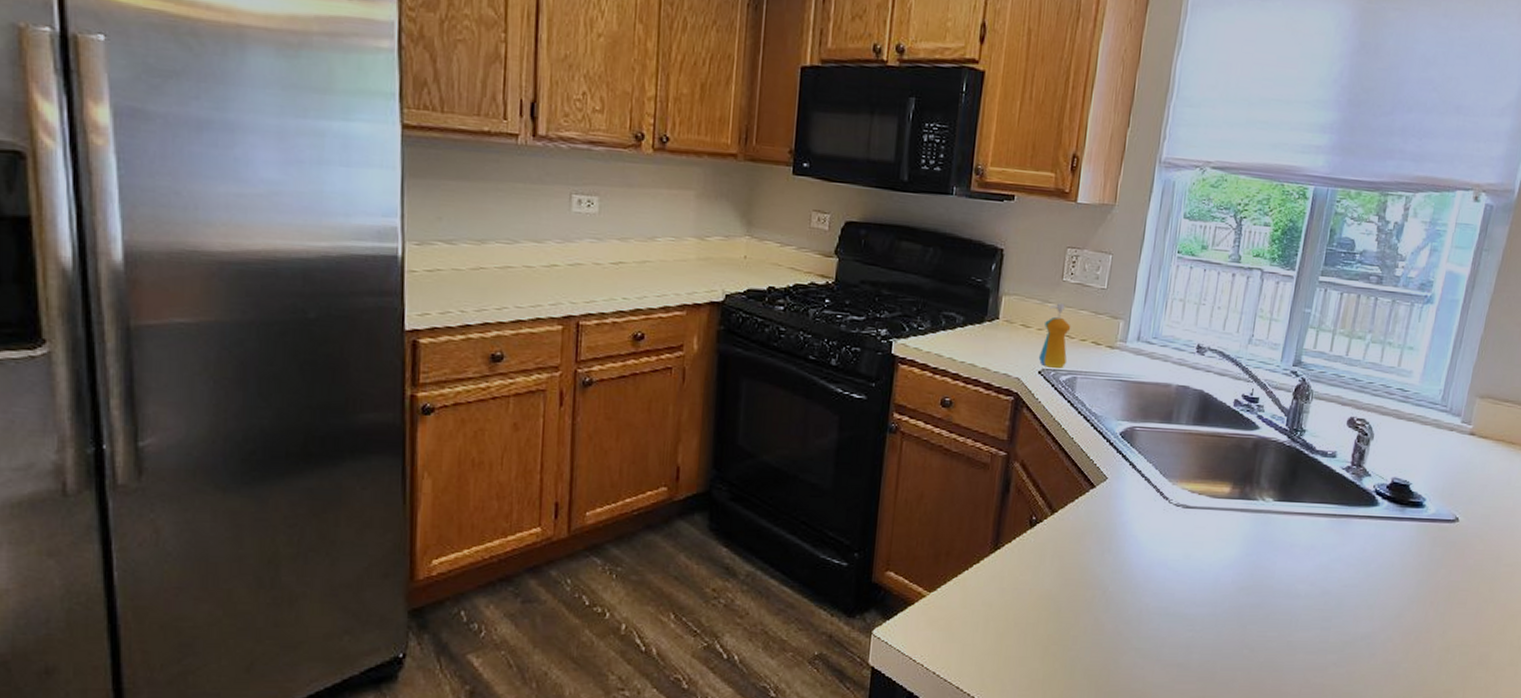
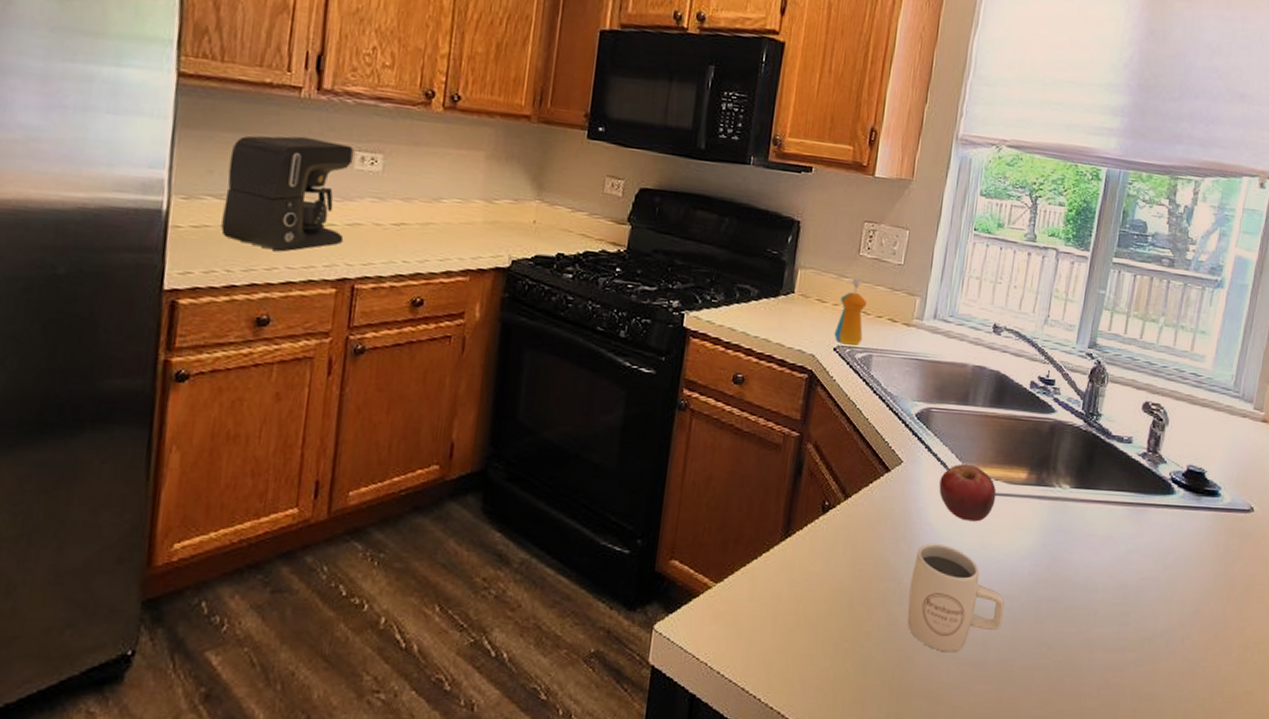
coffee maker: none [453,181,570,292] -> present [221,135,353,251]
mug: none [1113,555,1208,655] -> present [907,544,1005,653]
fruit: none [1143,479,1200,534] -> present [939,463,997,522]

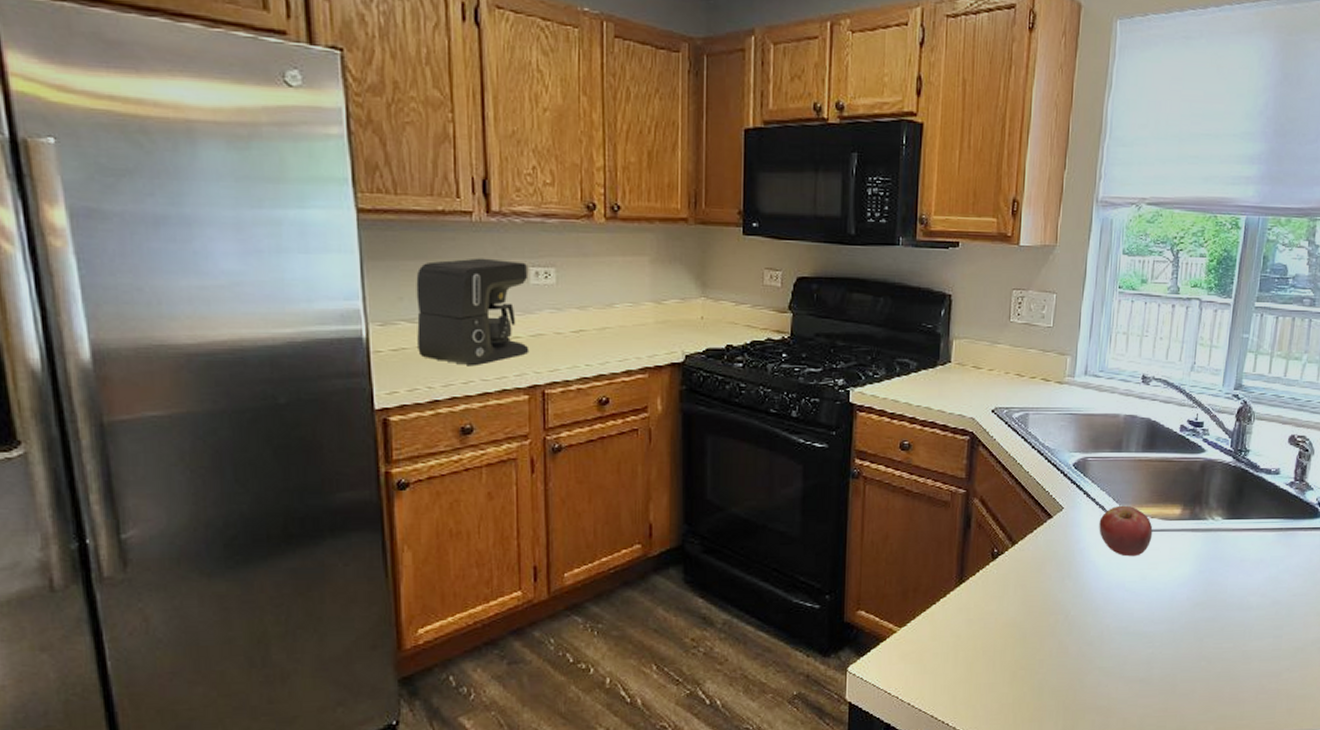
soap dispenser: present [834,278,868,345] -> none [991,343,1021,406]
mug: present [907,544,1005,653] -> none [1076,579,1166,673]

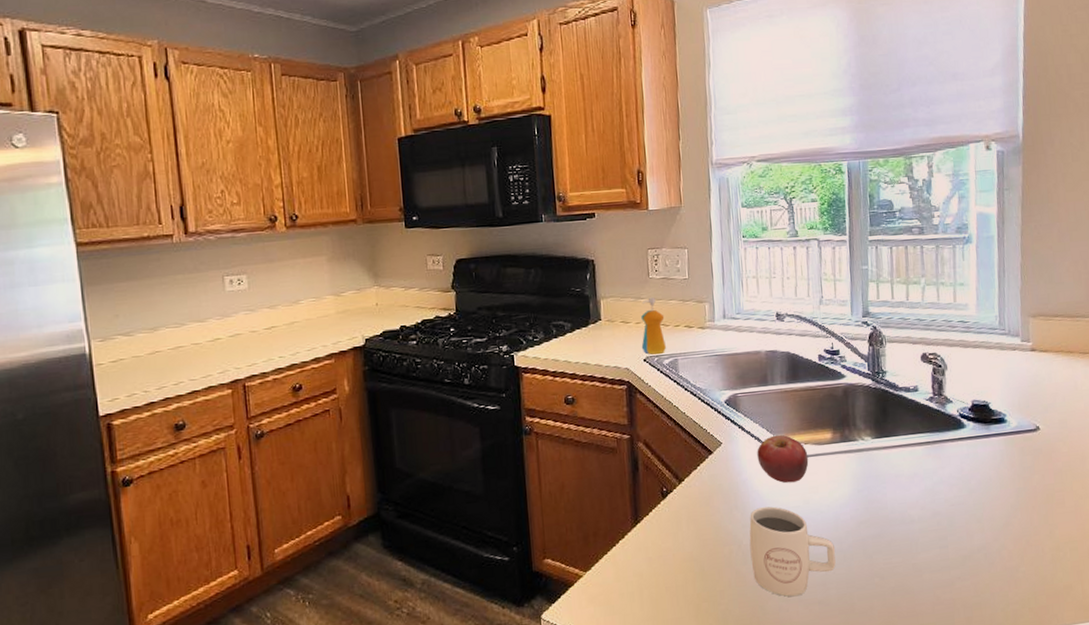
coffee maker: present [416,258,529,365] -> none [129,273,230,368]
soap dispenser: none [991,343,1021,406] -> present [641,297,666,355]
mug: none [1076,579,1166,673] -> present [749,506,836,597]

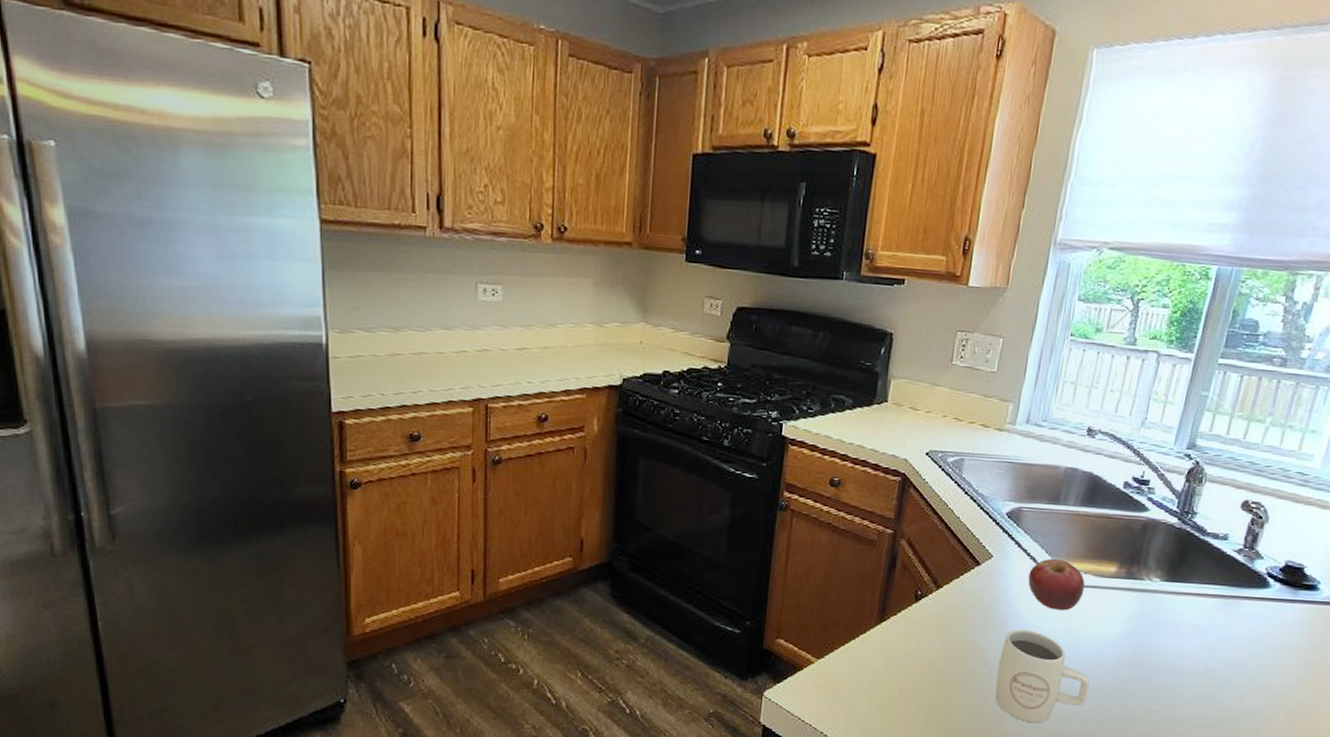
soap dispenser: present [641,297,666,355] -> none [926,386,960,450]

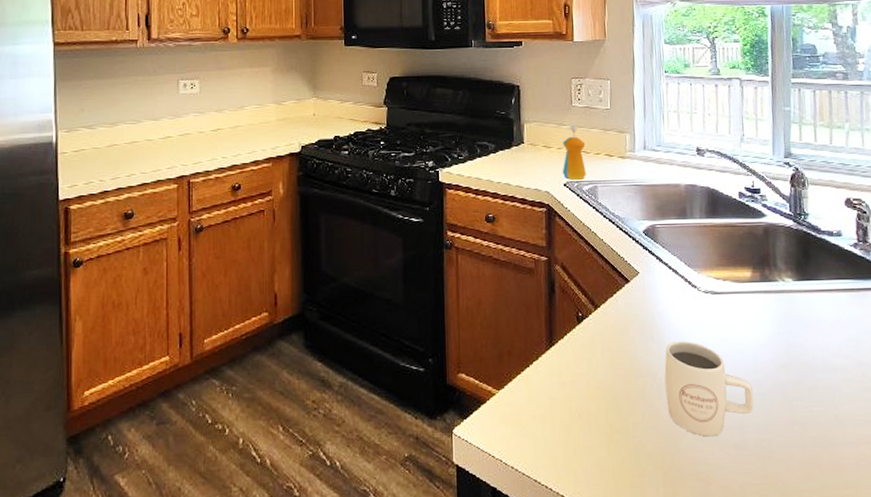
soap dispenser: none [926,386,960,450] -> present [562,124,586,180]
fruit: present [1028,558,1085,611] -> none [674,269,727,319]

